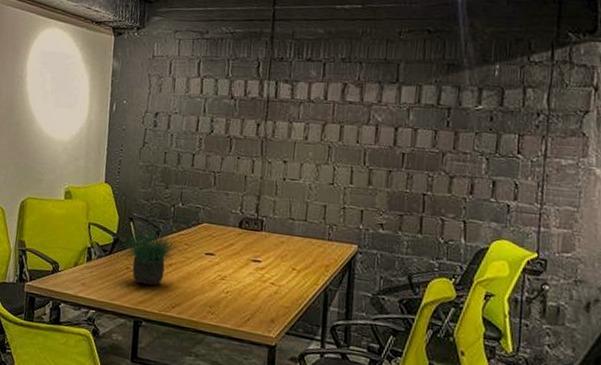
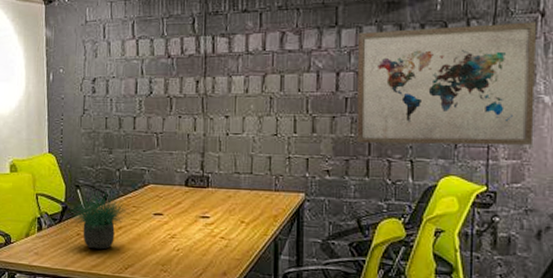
wall art: none [411,90,591,216] -> present [356,22,537,146]

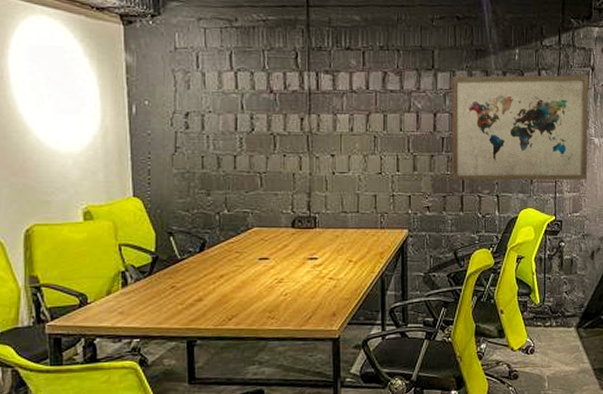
potted plant: present [70,184,133,250] -> none [162,229,236,302]

